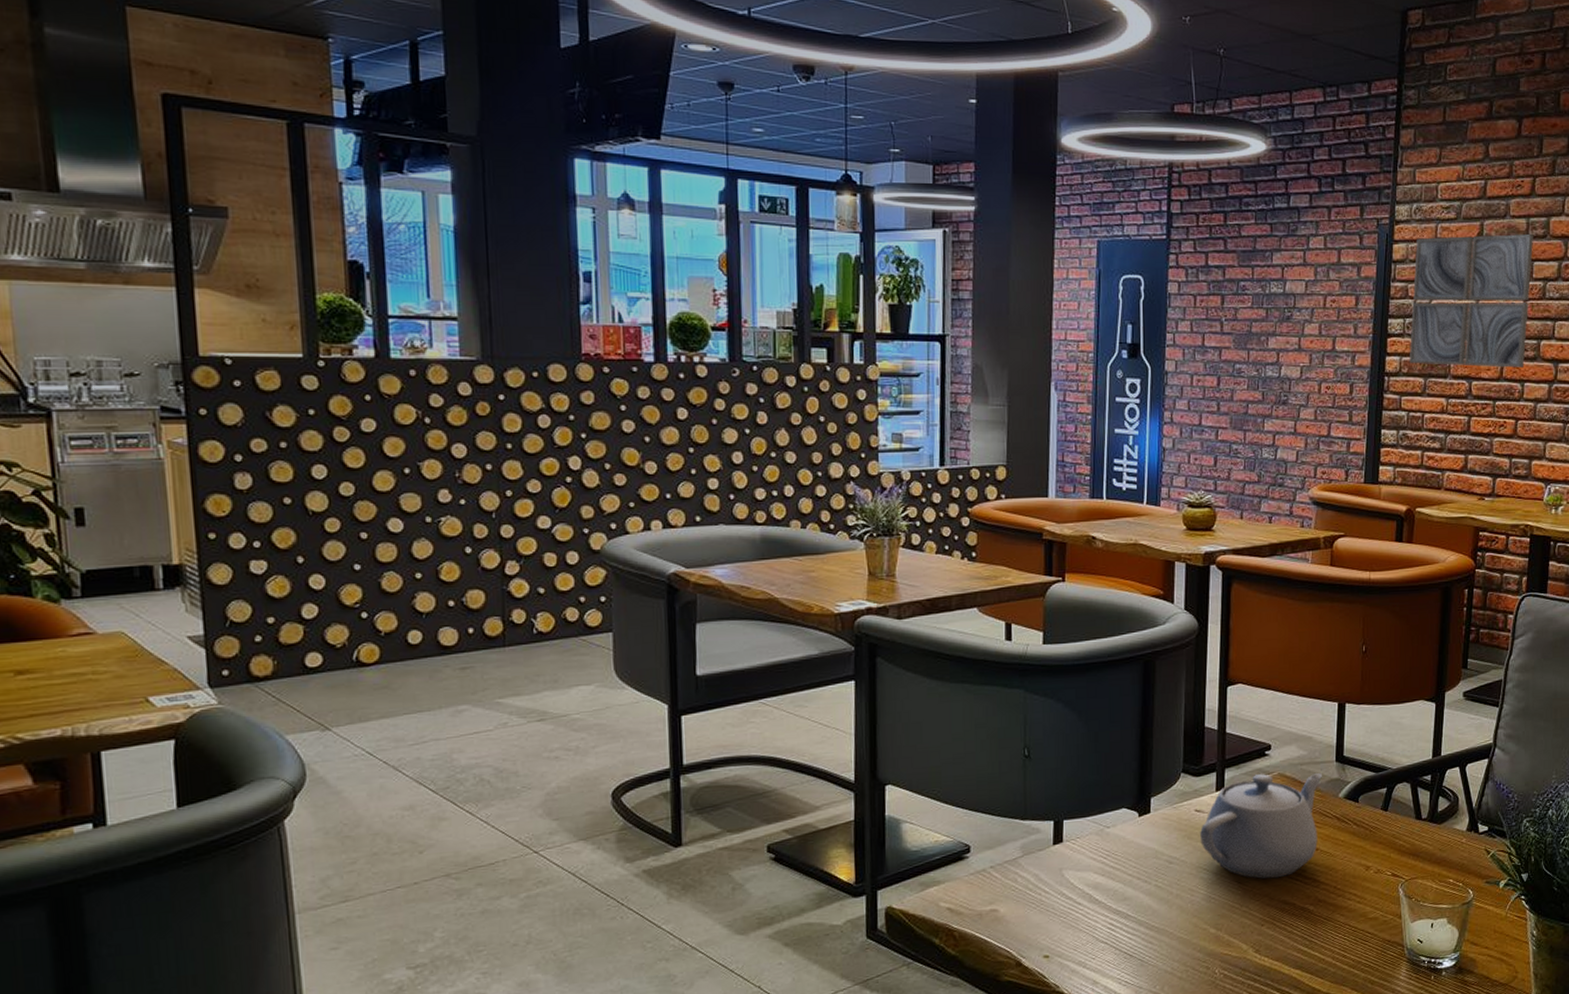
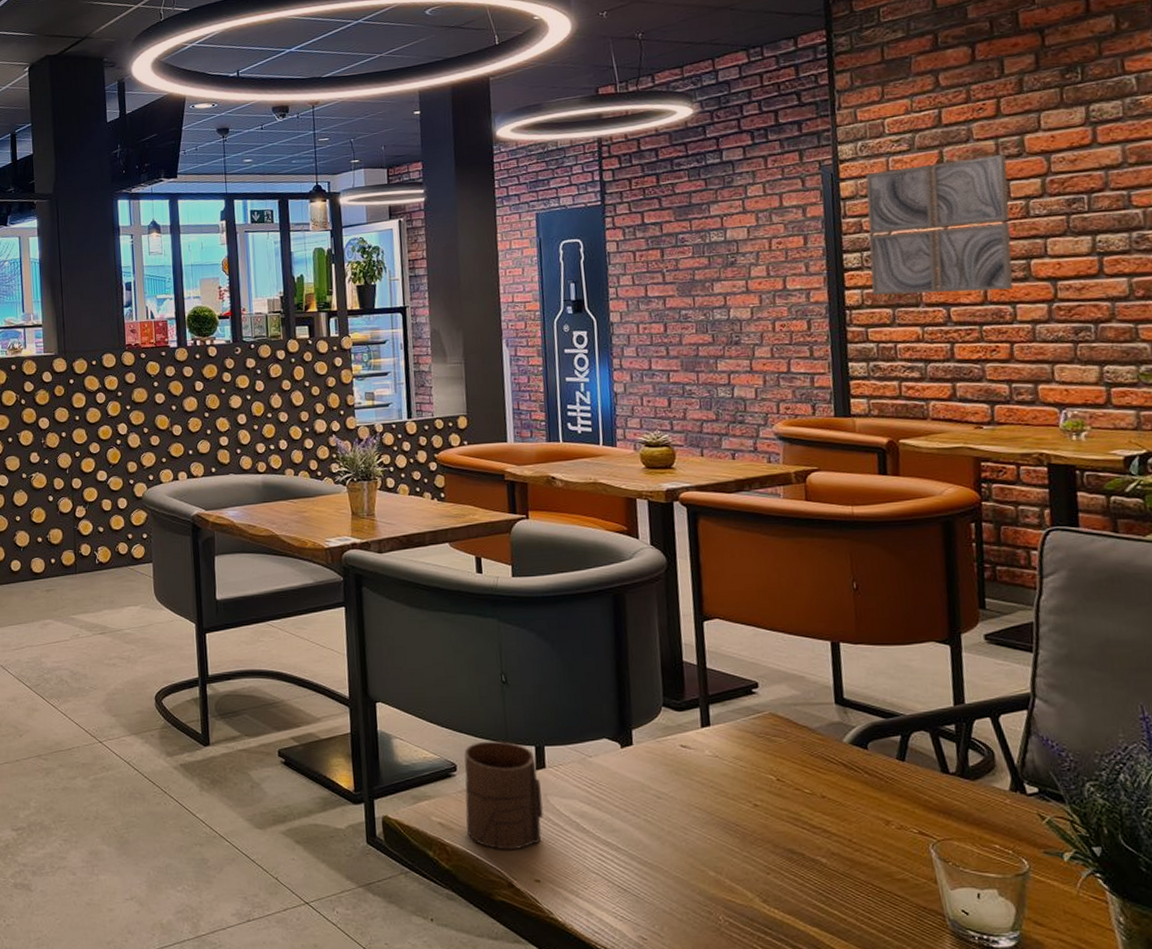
cup: none [976,818,1057,930] -> present [464,741,543,850]
teapot: present [1200,773,1323,879] -> none [688,712,824,824]

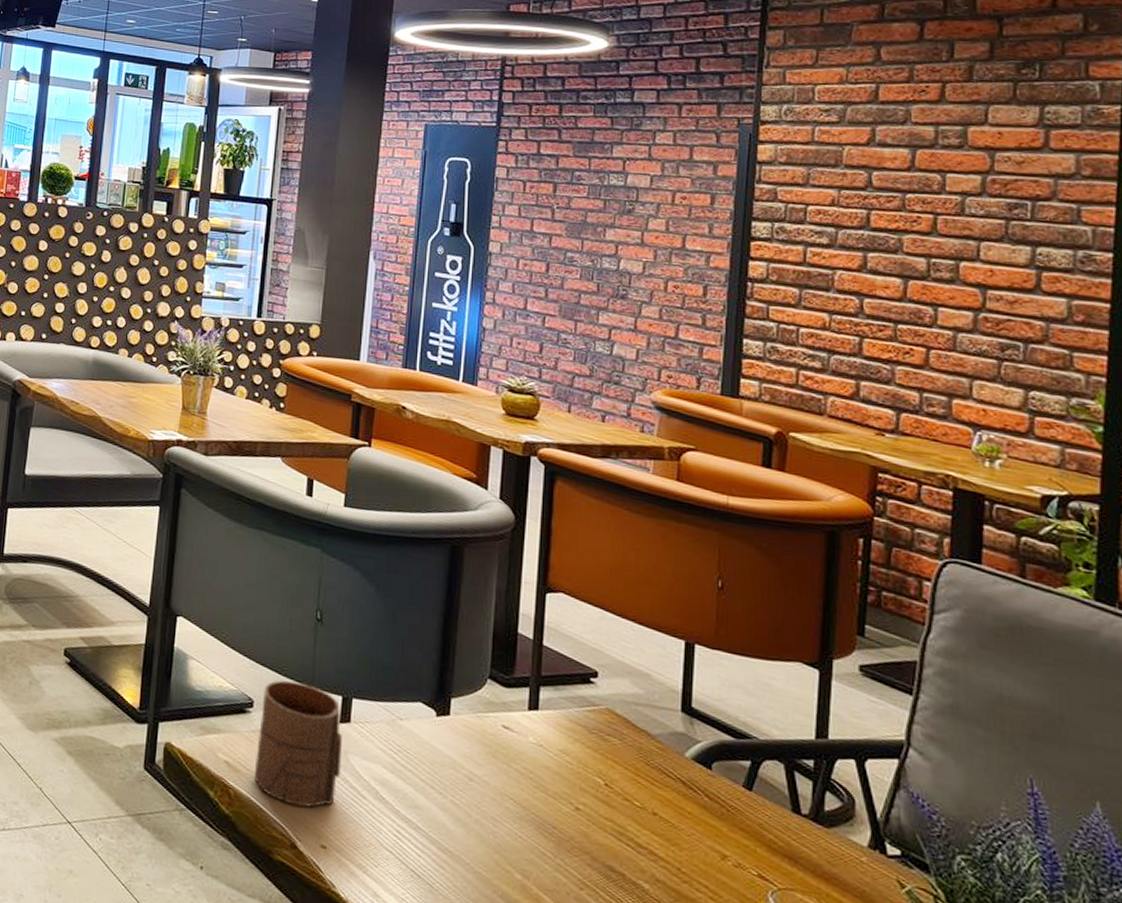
wall art: present [866,155,1014,296] -> none [778,140,945,290]

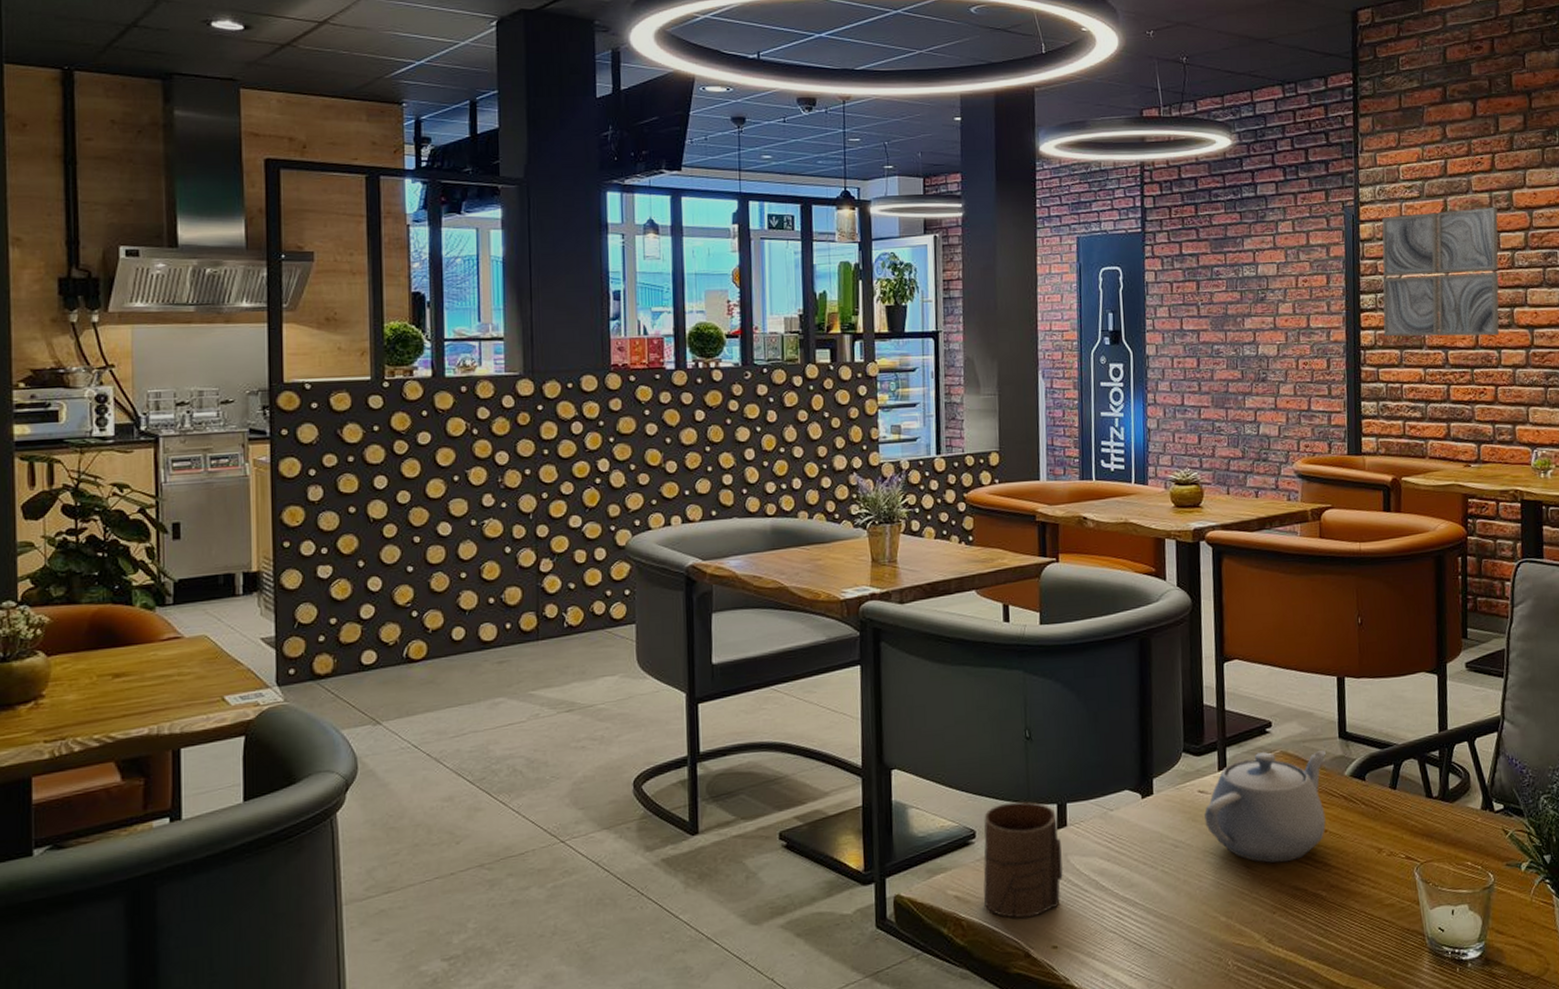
teapot: none [507,702,664,837] -> present [1204,750,1327,863]
wall art: none [778,140,945,290] -> present [1382,208,1500,337]

